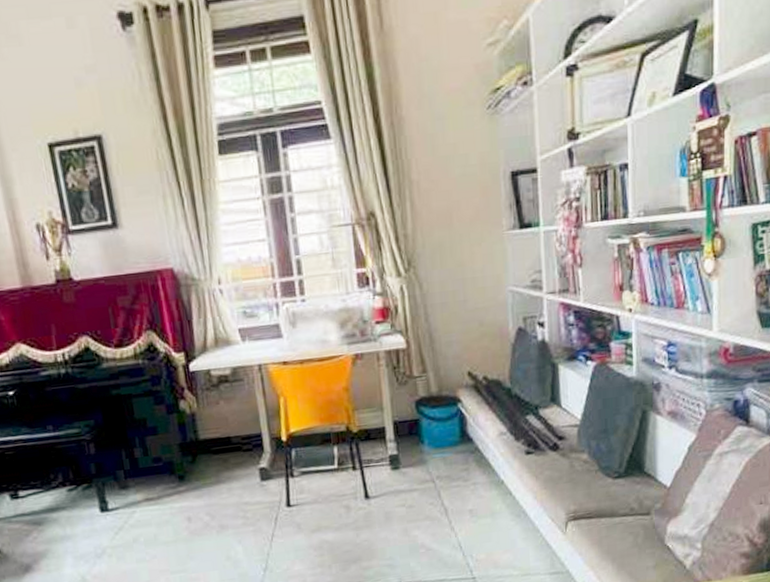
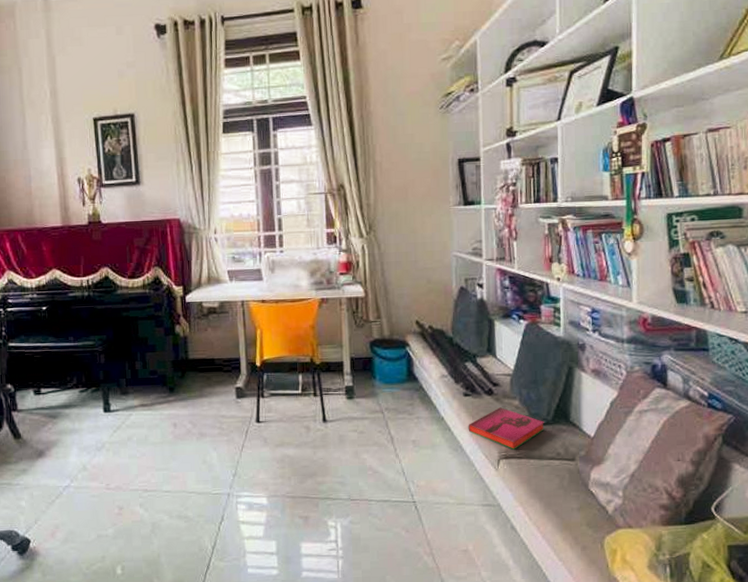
hardback book: none [531,463,616,509] -> present [468,407,544,449]

